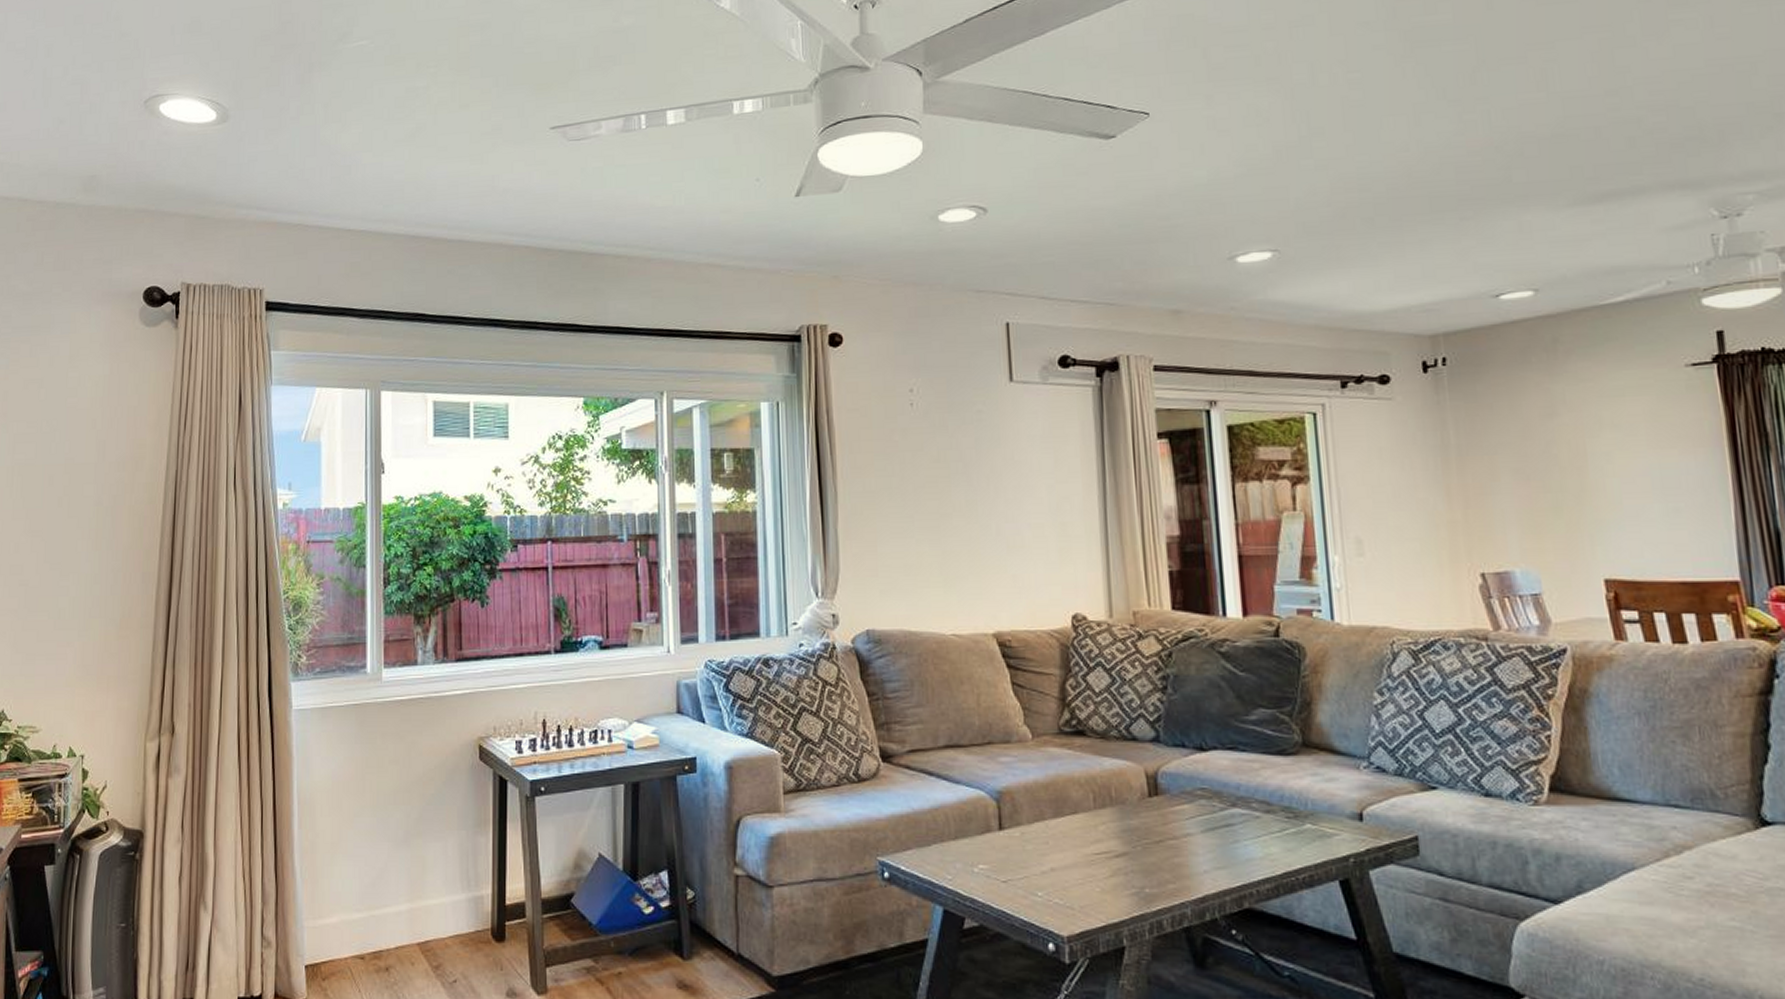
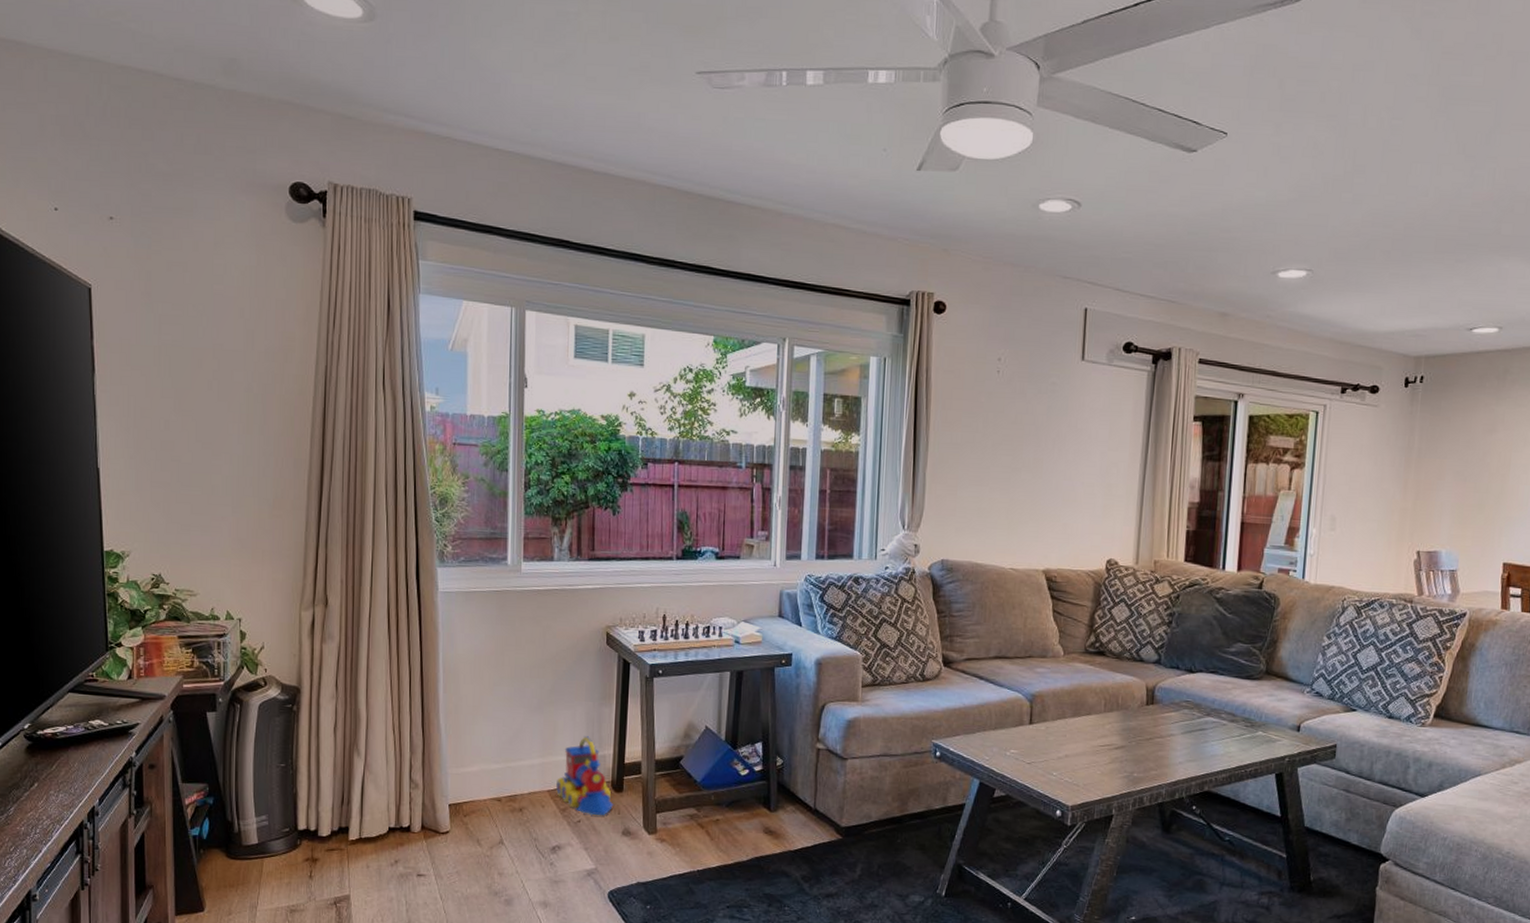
toy train: none [427,873,495,972] -> present [556,736,614,815]

